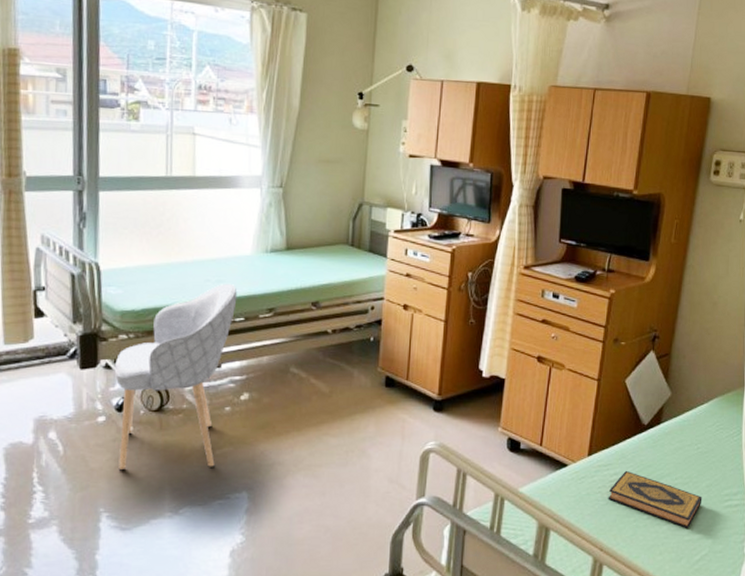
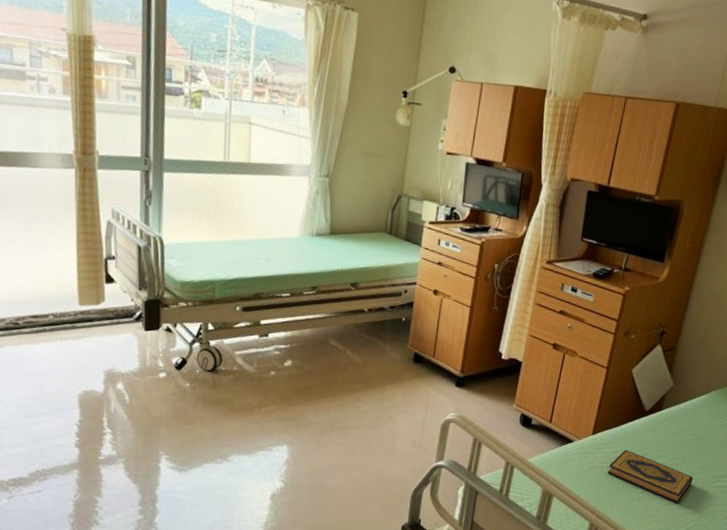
chair: present [115,284,238,471] -> none [175,262,285,423]

